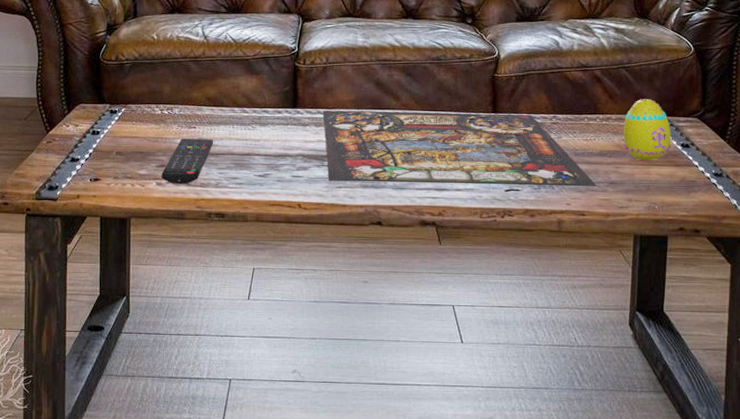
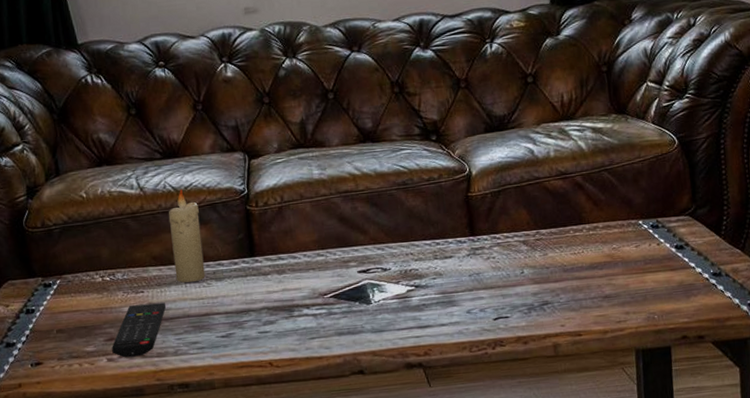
candle: none [225,41,253,124] -> present [168,189,206,283]
stained glass panel: present [323,110,597,187] -> none [284,233,591,333]
egg: present [623,98,672,160] -> none [612,201,665,268]

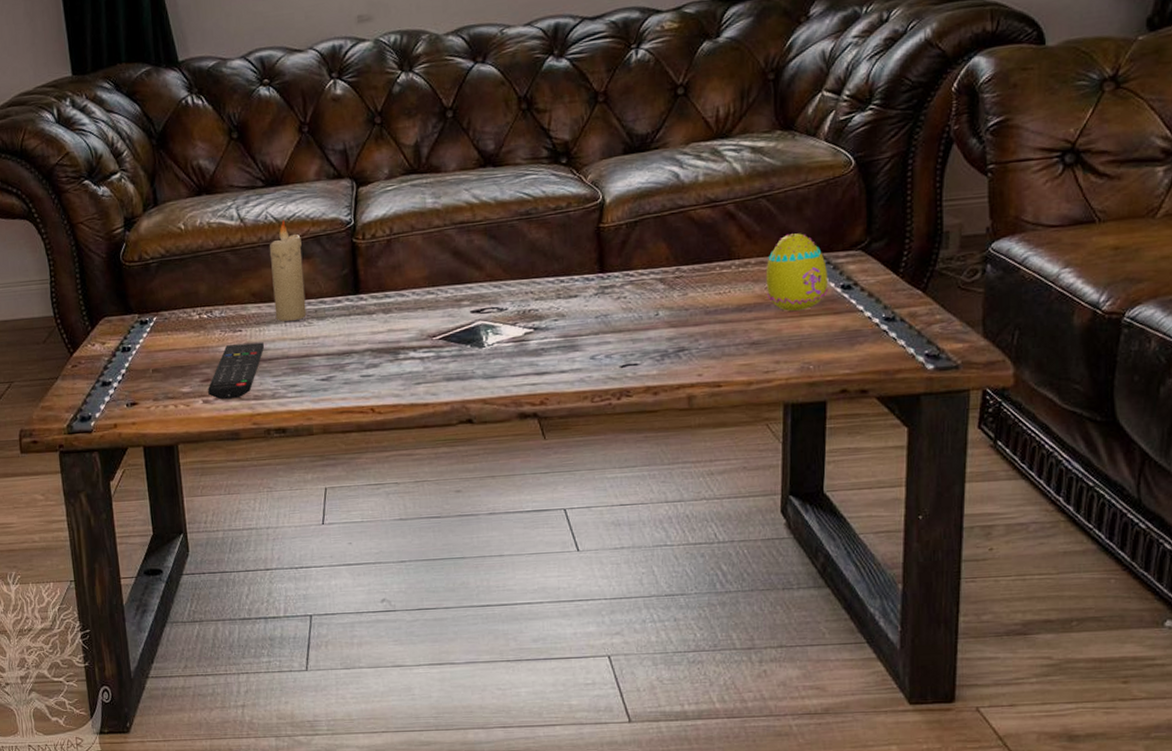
egg: none [612,201,665,268] -> present [765,232,829,311]

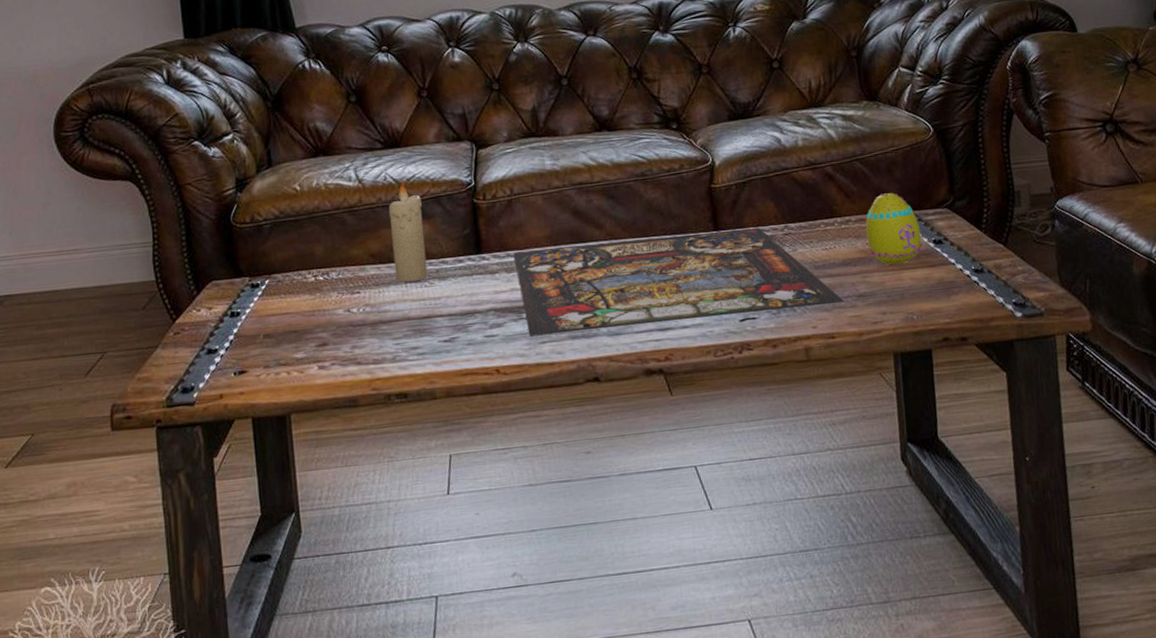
remote control: present [208,342,264,400] -> none [324,304,384,365]
stained glass panel: none [391,269,735,377] -> present [513,227,845,337]

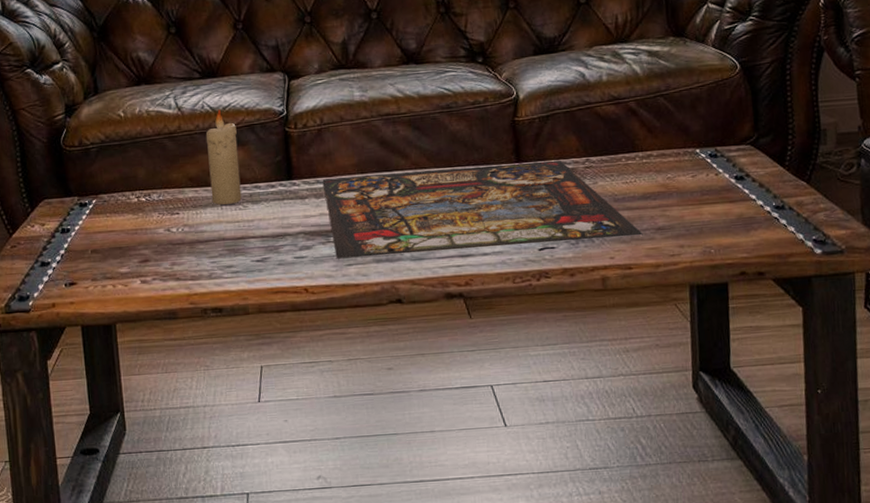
egg: present [865,192,922,265] -> none [666,128,723,199]

